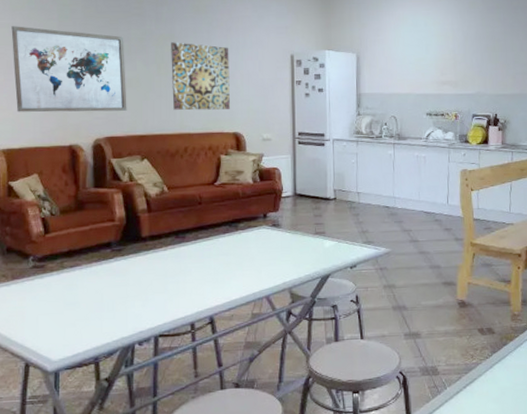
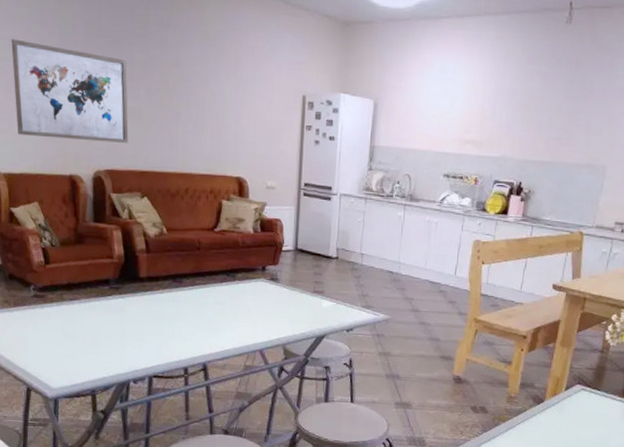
wall art: present [171,42,230,111] -> none [175,71,237,151]

